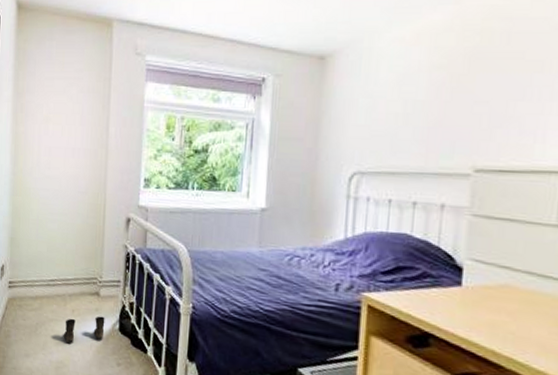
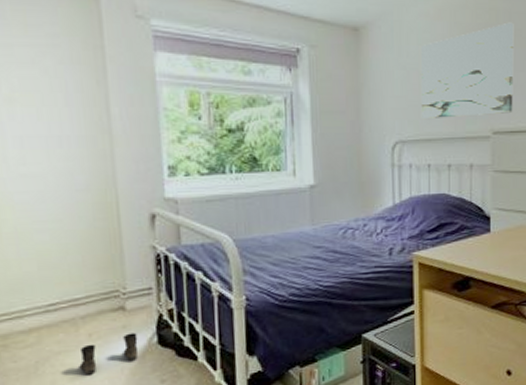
wall art: none [385,44,514,151] -> present [420,22,514,118]

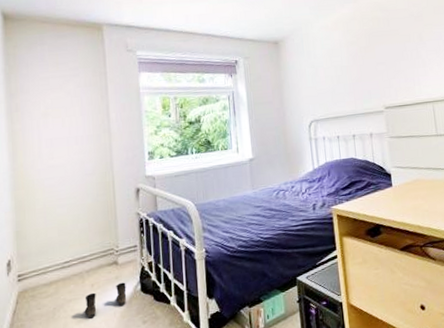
wall art: present [420,22,514,118] -> none [324,26,399,102]

